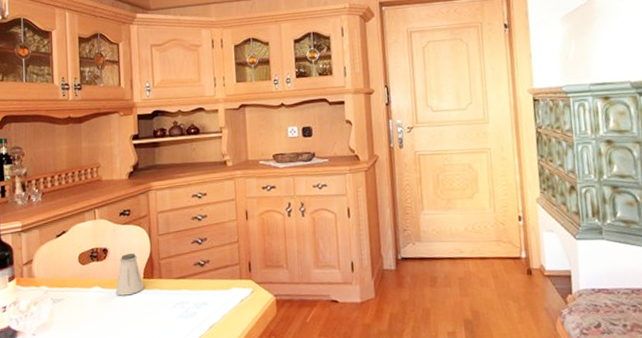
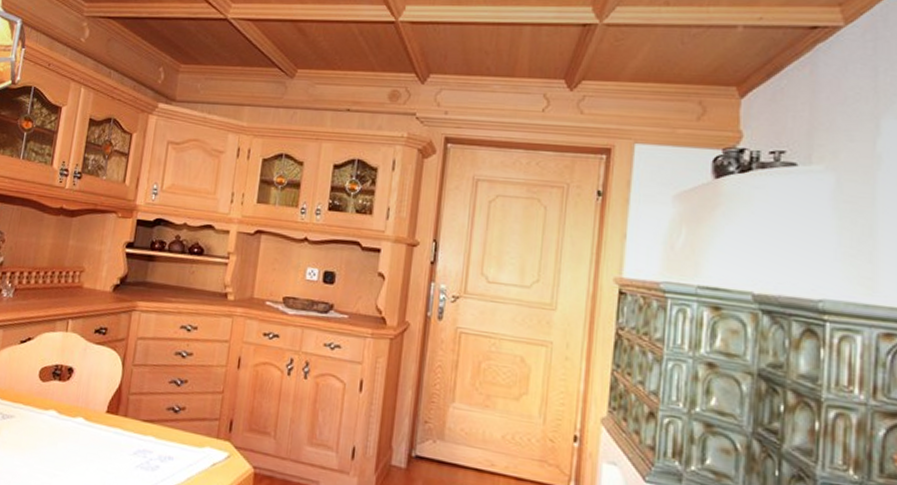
saltshaker: present [116,253,144,296] -> none [72,379,106,429]

